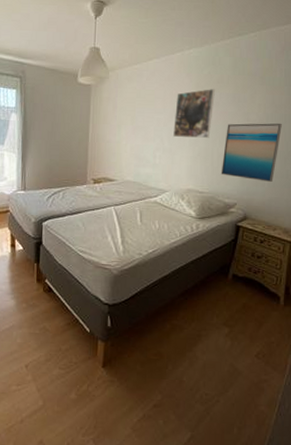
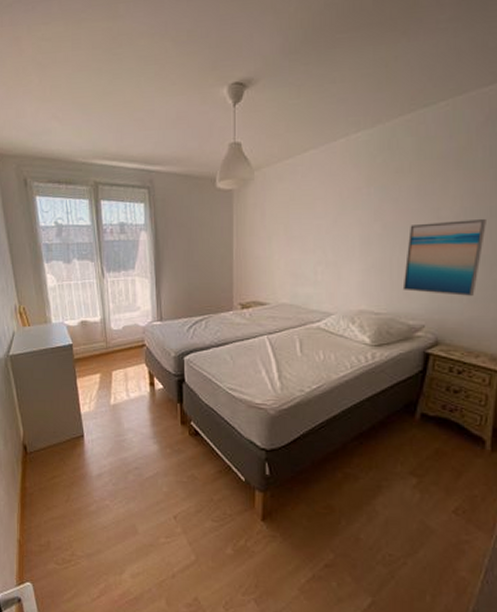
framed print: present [173,88,215,138] -> none [339,180,392,246]

